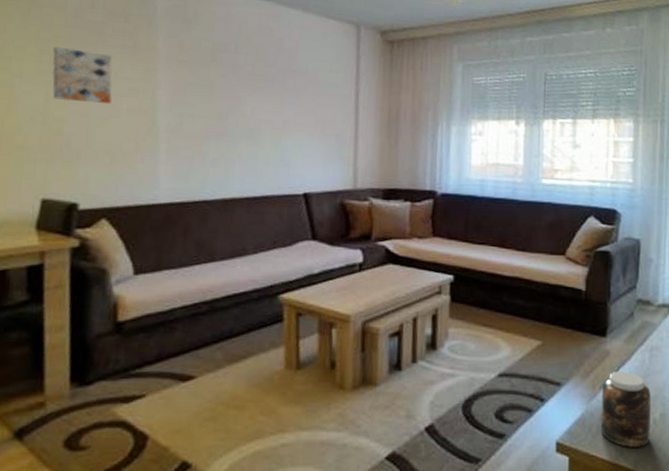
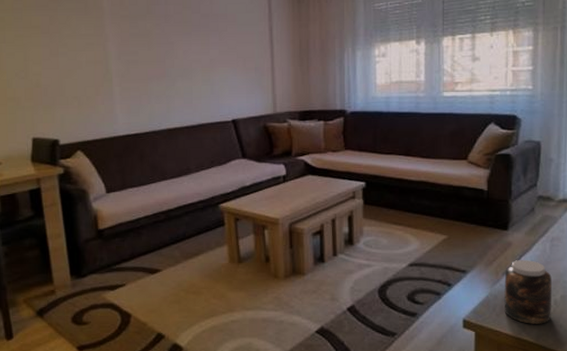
wall art: present [52,46,112,104] -> none [25,14,73,59]

